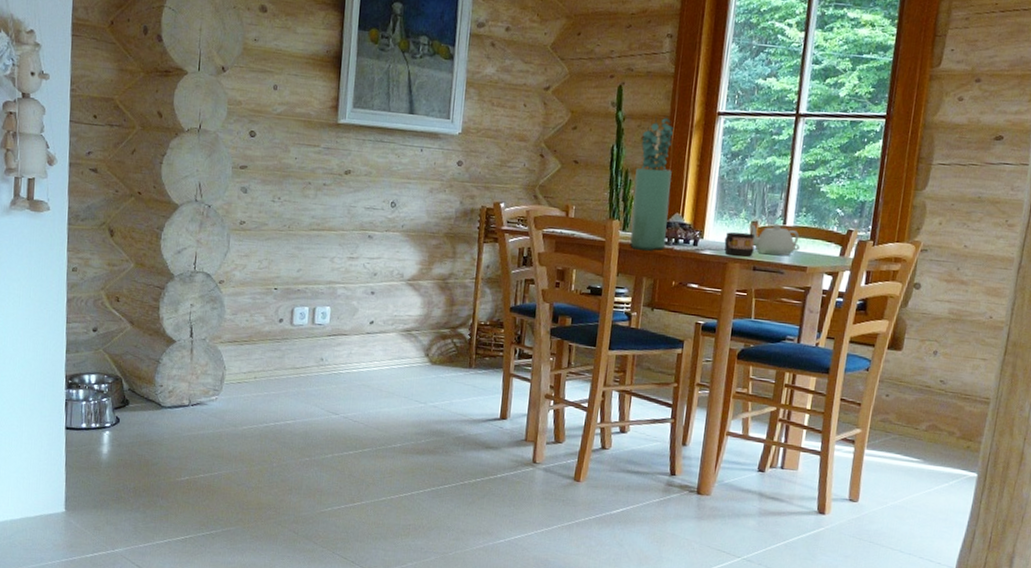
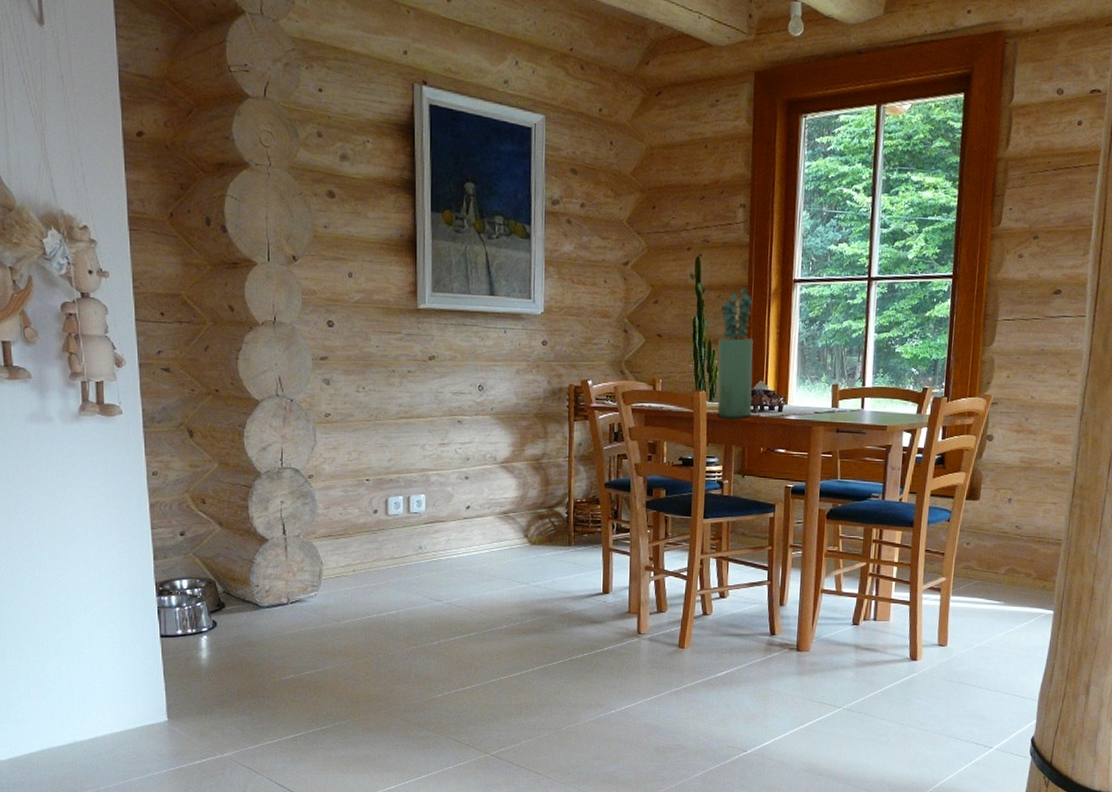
cup: present [724,231,755,258] -> none [807,396,837,421]
teapot: present [748,223,800,256] -> none [829,386,879,417]

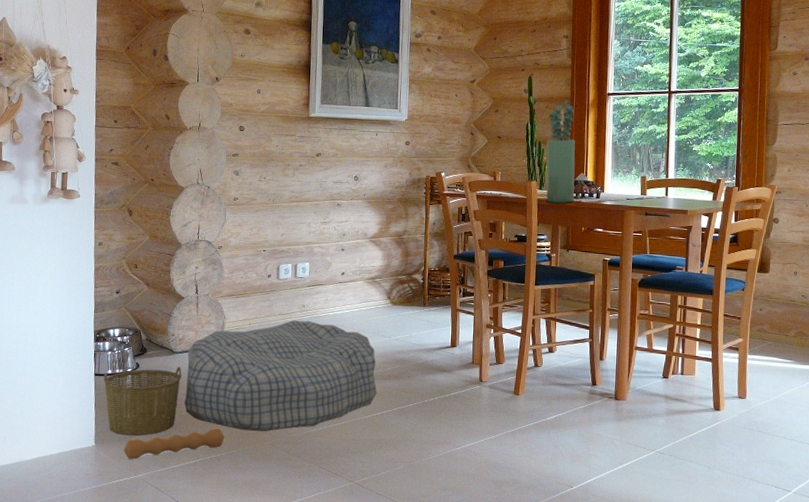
basket: none [172,624,271,707] -> present [103,366,182,436]
dog toy: none [204,696,330,736] -> present [123,428,225,459]
dog bed: none [277,565,515,699] -> present [184,320,377,432]

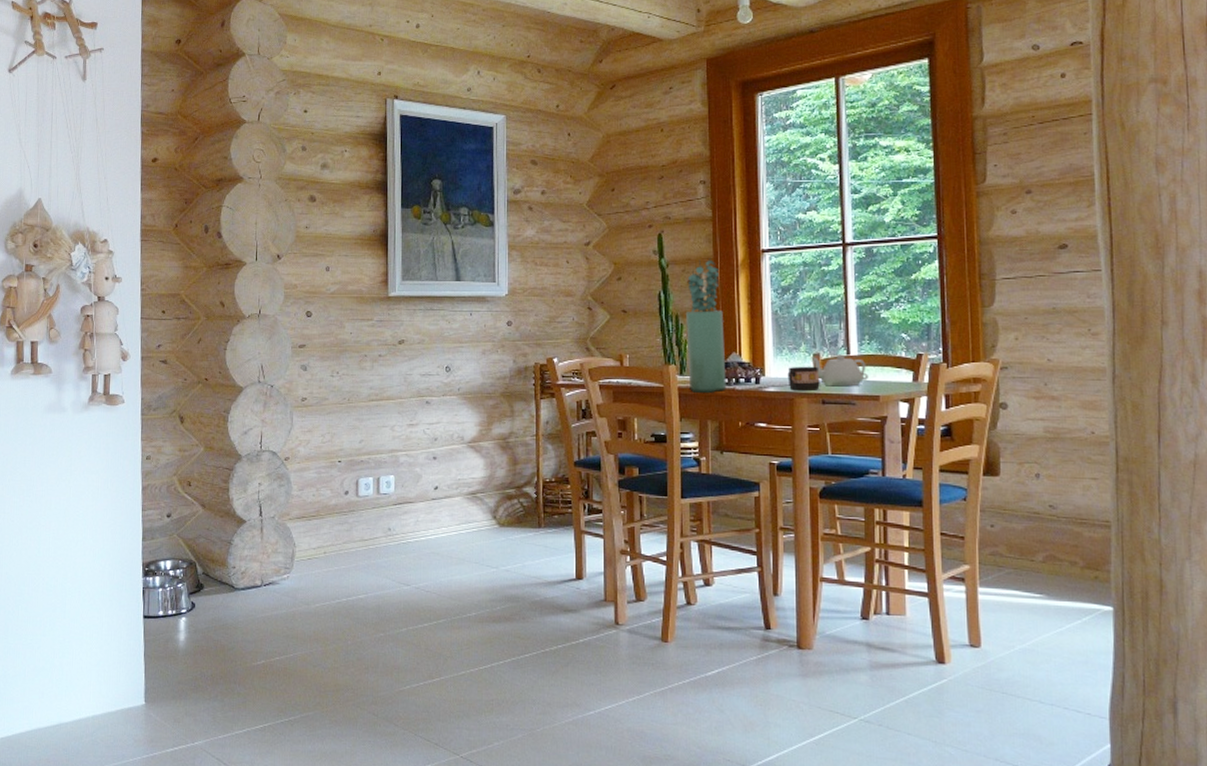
basket: present [103,366,182,436] -> none [153,606,245,693]
dog toy: present [123,428,225,459] -> none [178,683,298,723]
dog bed: present [184,320,377,432] -> none [249,547,485,689]
cup: none [621,185,645,206] -> present [787,366,820,392]
teapot: none [638,177,680,203] -> present [810,354,868,387]

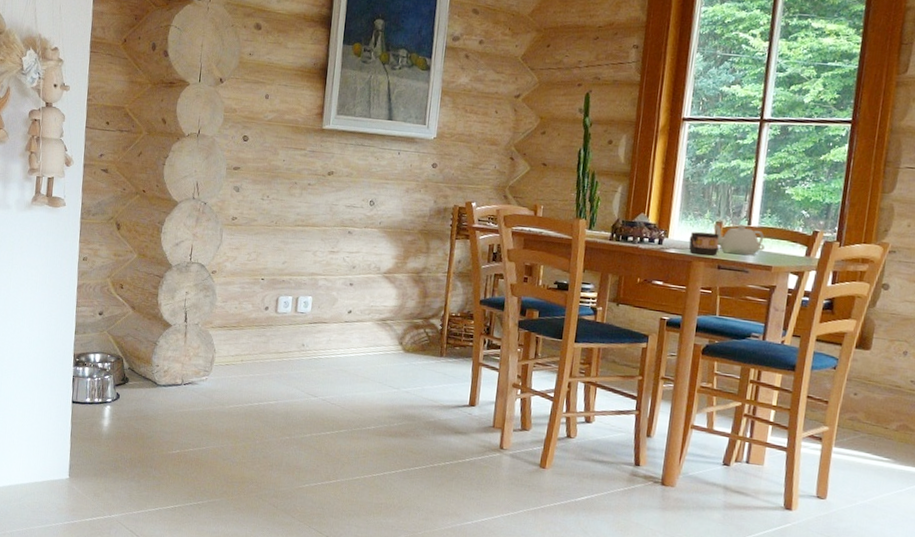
vase: present [686,258,727,393] -> none [596,121,640,250]

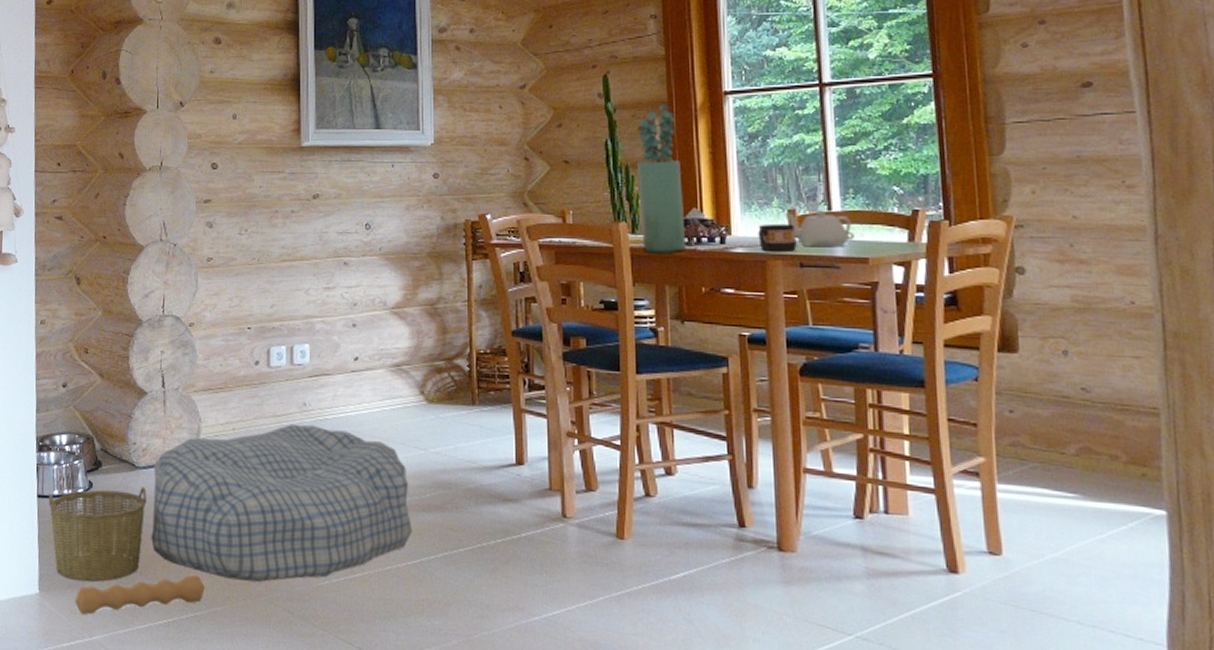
basket: none [81,400,165,473] -> present [48,487,147,582]
dog toy: none [98,472,207,498] -> present [75,574,205,615]
dog bed: none [166,360,381,482] -> present [151,424,413,583]
vase: none [596,121,640,250] -> present [637,101,687,254]

